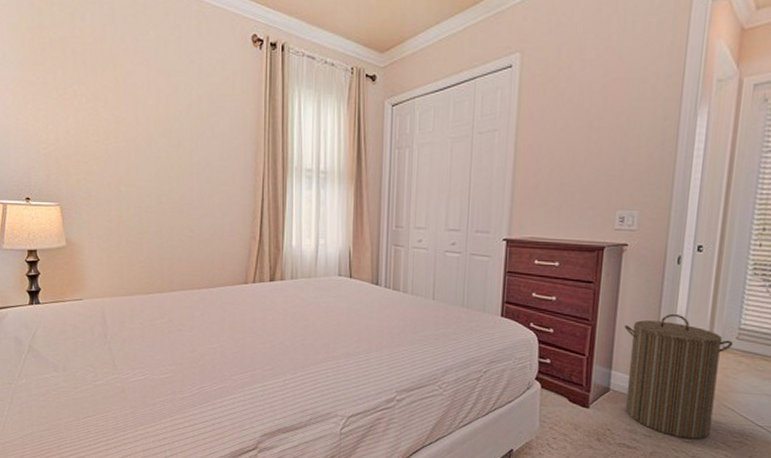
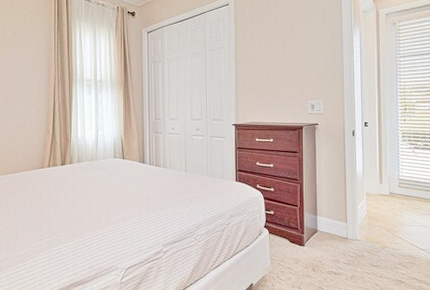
laundry hamper: present [624,313,733,439] -> none [322,171,397,263]

